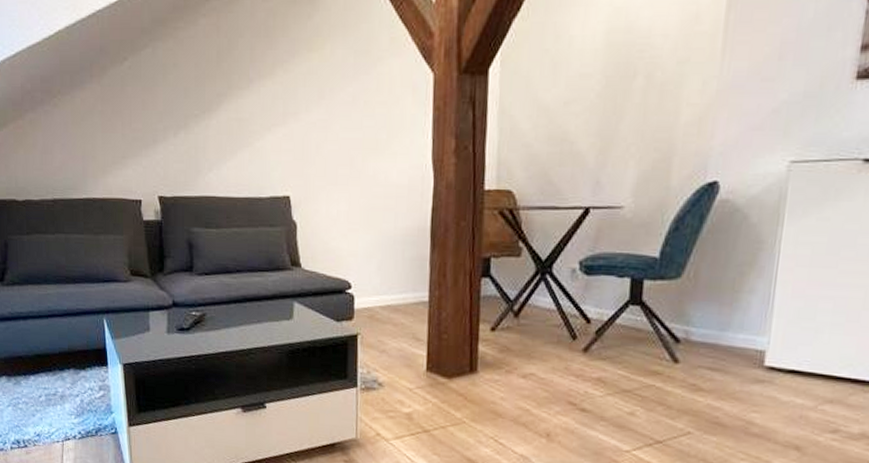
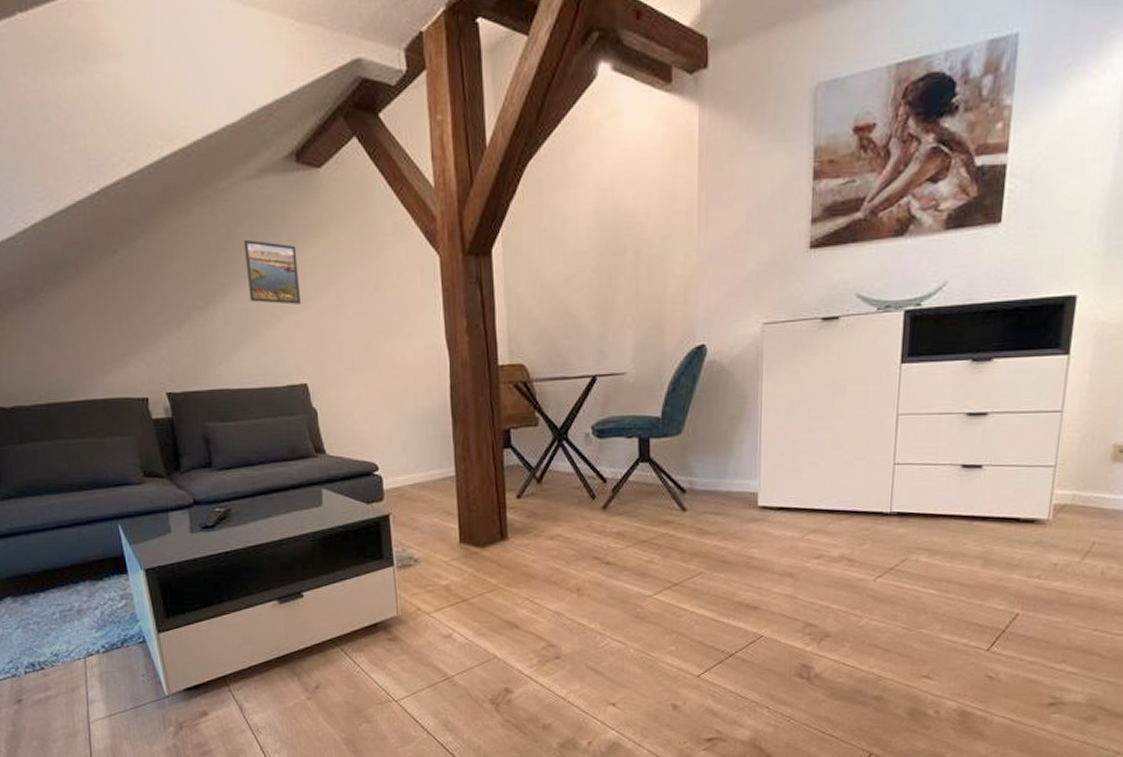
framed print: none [242,50,292,117] -> present [243,239,301,305]

